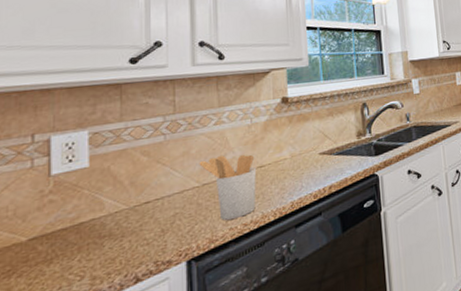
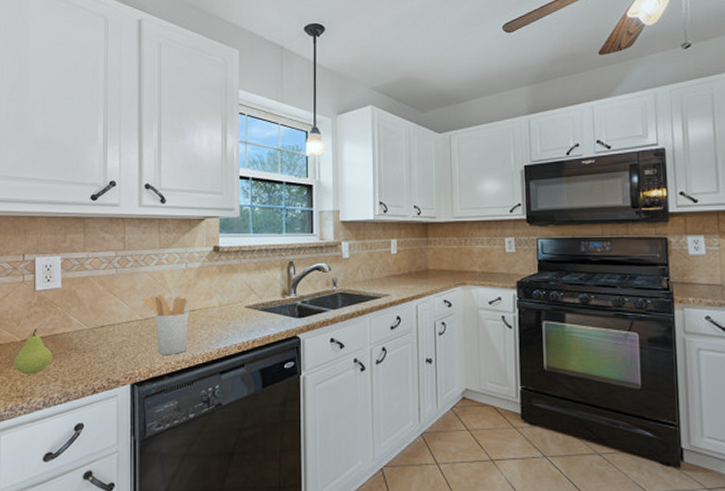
fruit: none [16,221,76,282] -> present [14,329,52,375]

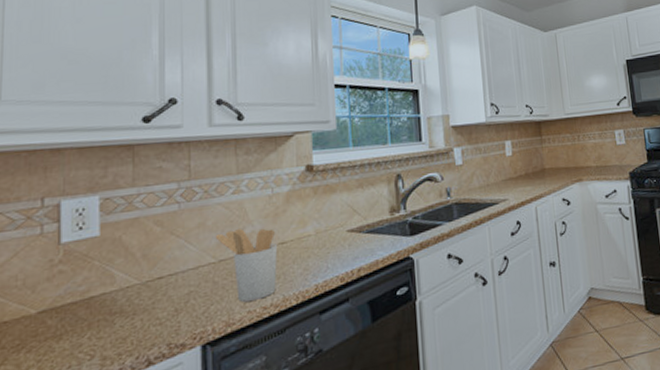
fruit: present [14,329,52,375] -> none [25,293,86,358]

